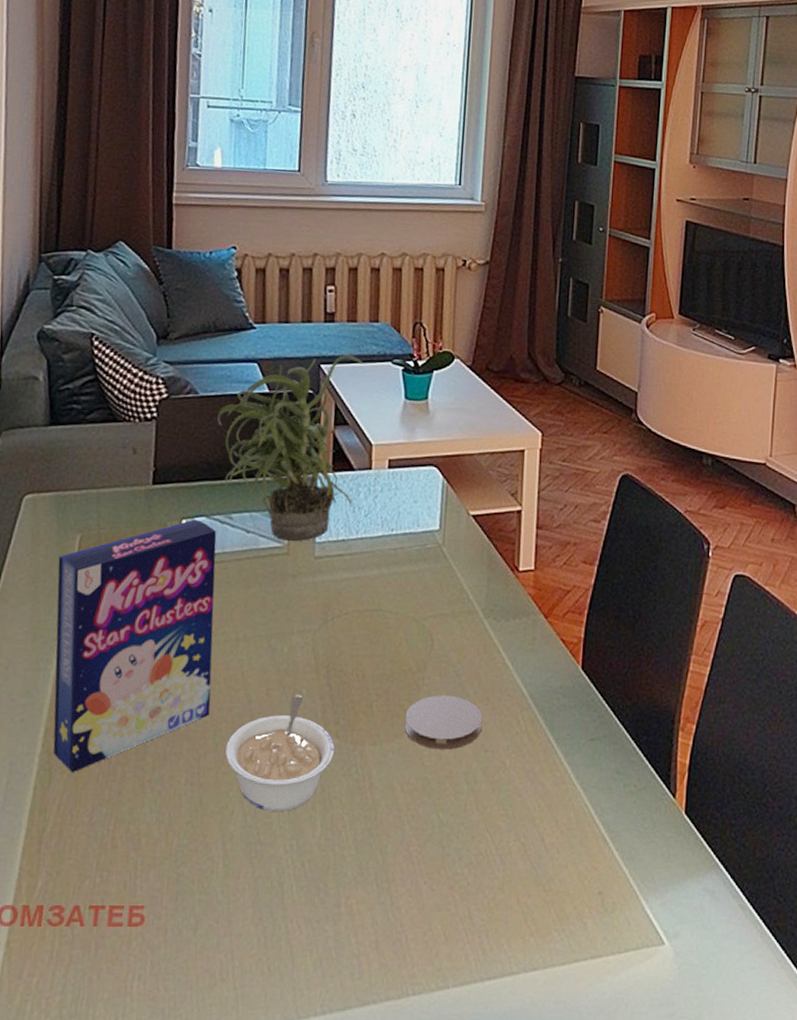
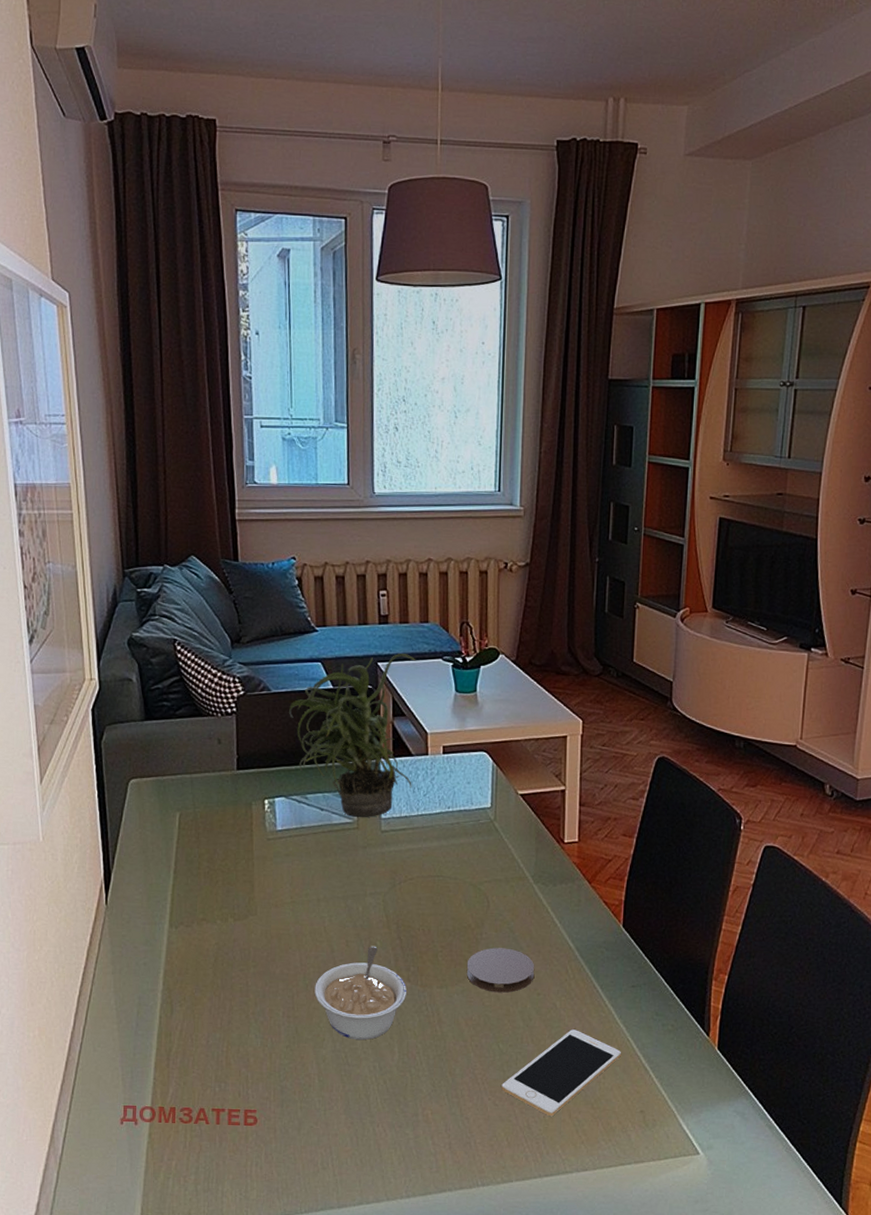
cereal box: present [53,519,217,773] -> none [163,799,299,1006]
cell phone: none [440,793,578,903] -> present [501,1029,621,1117]

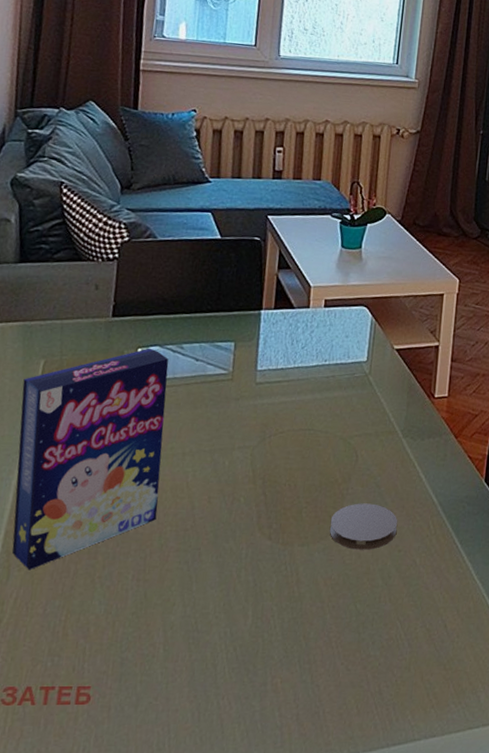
cereal box: none [163,799,299,1006] -> present [12,348,169,570]
potted plant: present [289,654,416,817] -> none [173,208,306,369]
legume: present [314,947,407,1040] -> none [169,503,267,604]
cell phone: present [501,1029,621,1117] -> none [355,587,476,680]

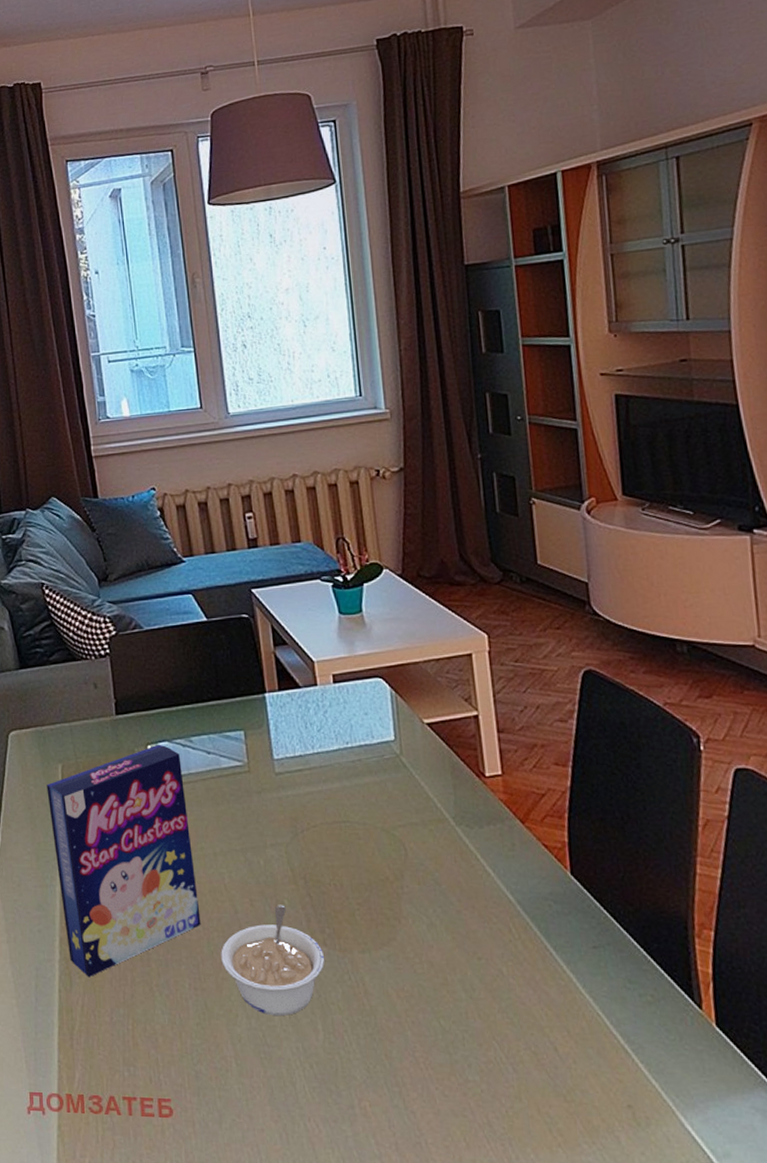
legume: none [169,503,267,604] -> present [221,906,325,1016]
coaster: present [329,503,398,550] -> none [389,903,472,958]

